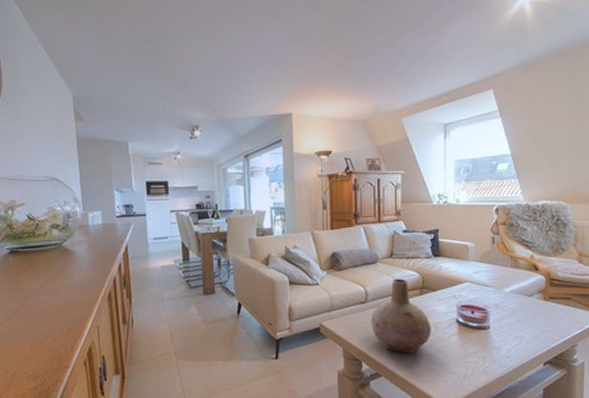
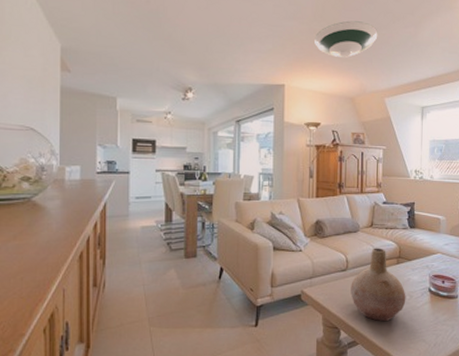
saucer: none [320,34,392,78] -> present [313,20,378,58]

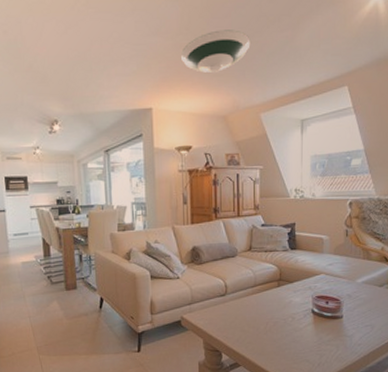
vase: present [350,248,406,321] -> none [231,271,288,343]

